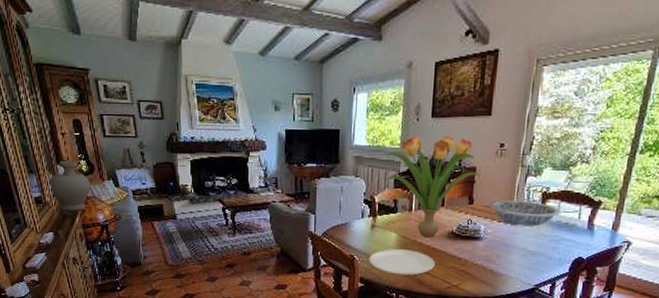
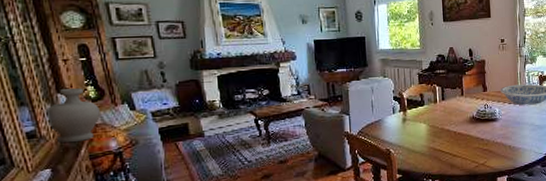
plate: present [369,249,436,276] -> none [403,137,463,162]
flower arrangement: present [386,135,482,238] -> none [409,35,490,125]

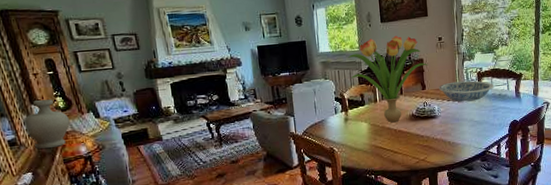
flower arrangement: none [409,35,490,125] -> present [348,35,428,123]

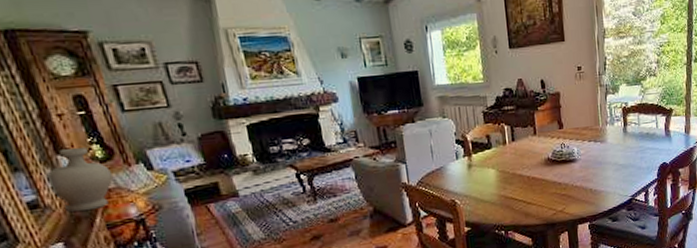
flower arrangement: present [348,35,428,123] -> none [471,64,566,169]
ceramic bowl: present [438,80,494,102] -> none [577,117,641,143]

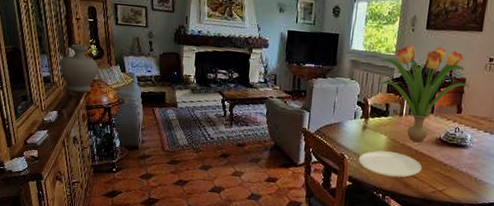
flower arrangement: none [471,64,566,169] -> present [380,45,471,143]
plate: none [471,183,538,212] -> present [358,150,423,178]

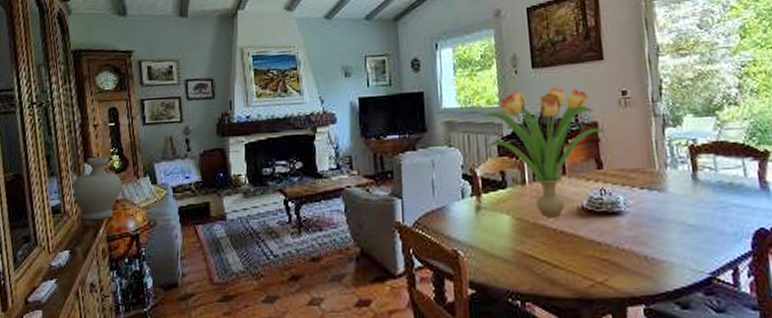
plate: present [358,150,423,178] -> none [477,236,569,273]

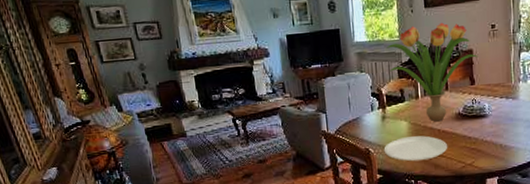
decorative vase: present [71,157,123,221] -> none [46,91,94,144]
plate: none [477,236,569,273] -> present [384,135,448,162]

